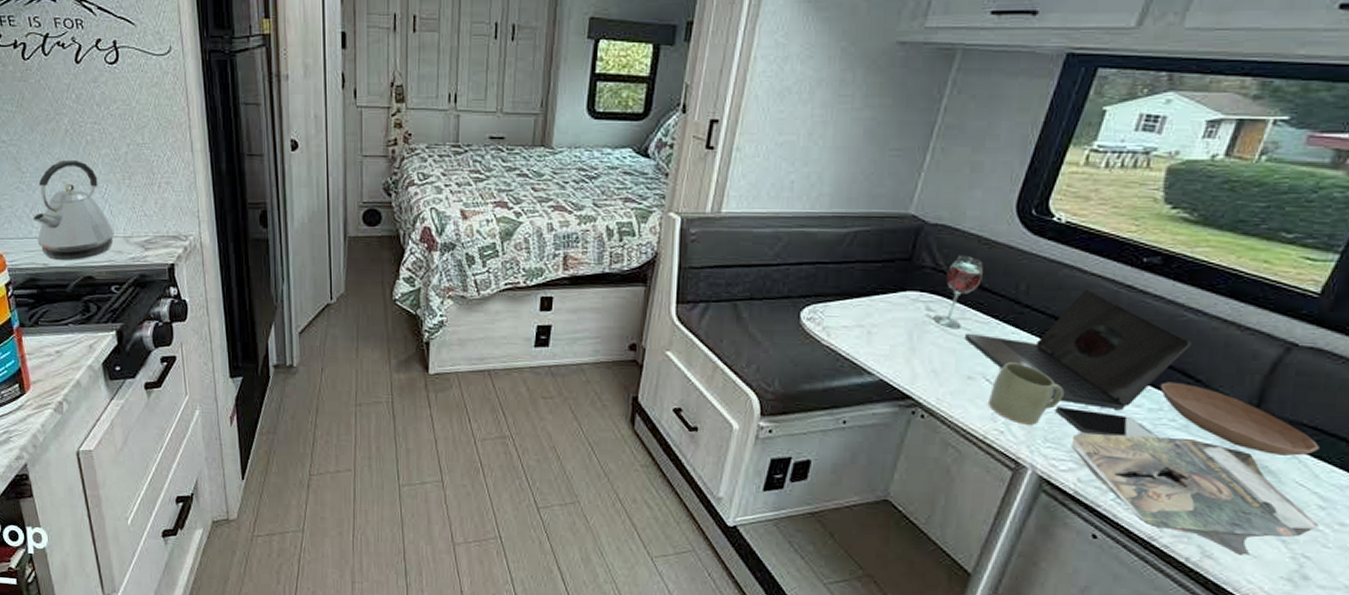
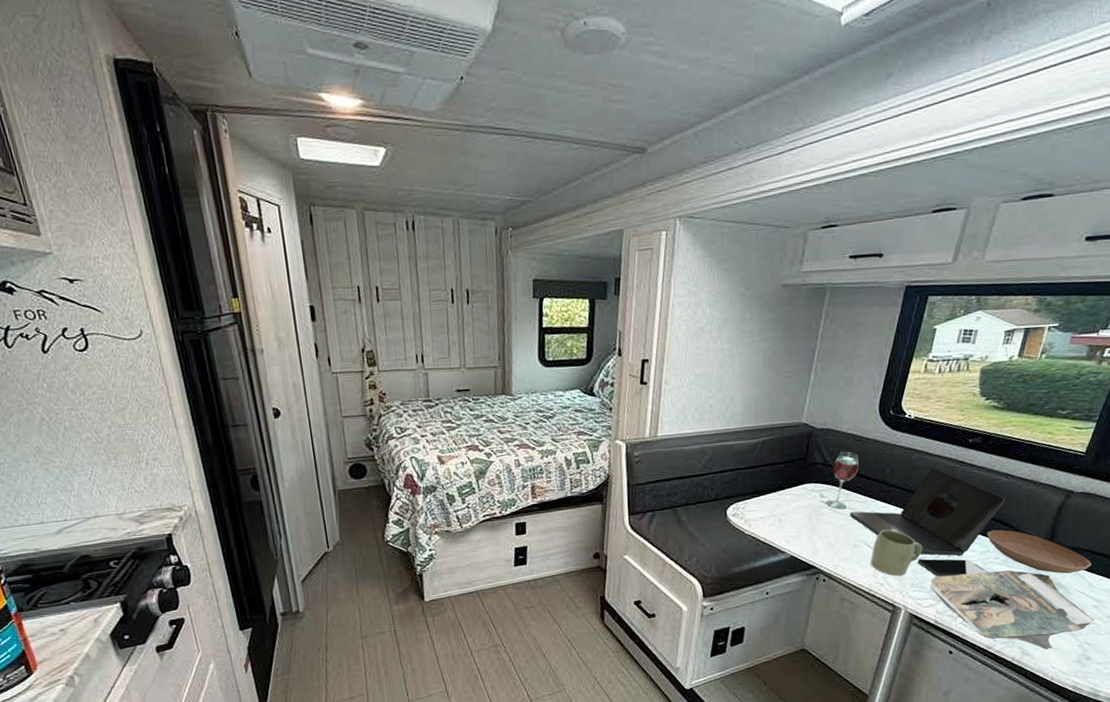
kettle: present [32,159,115,262] -> none [16,446,107,545]

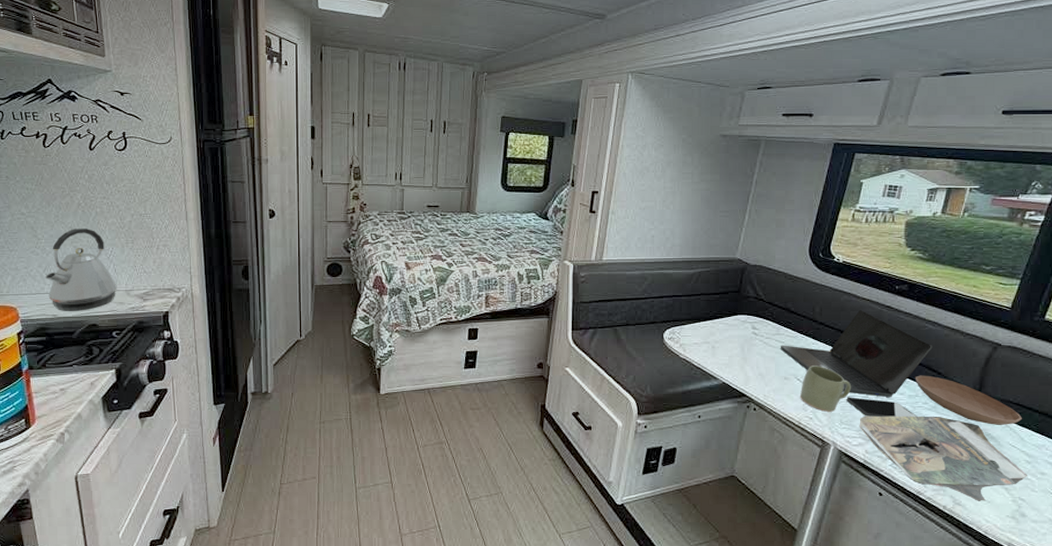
kettle: none [16,446,107,545] -> present [45,227,117,312]
wineglass: present [826,451,859,509] -> none [758,288,789,341]

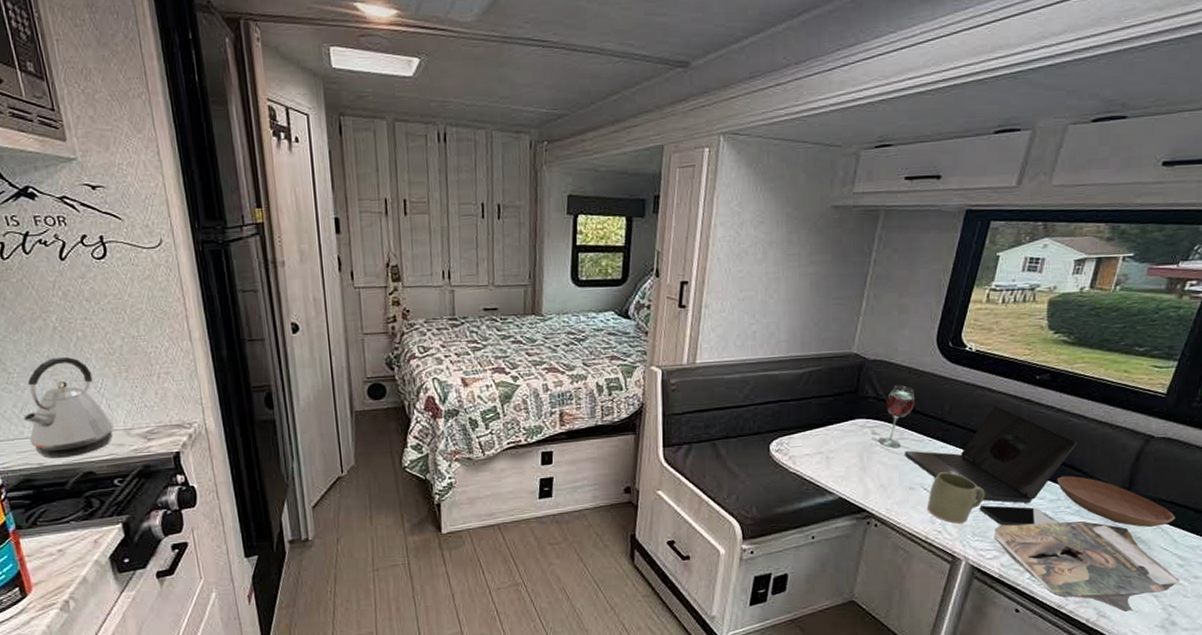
wineglass: none [758,288,789,341] -> present [878,385,914,447]

